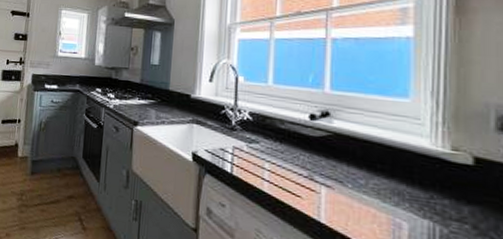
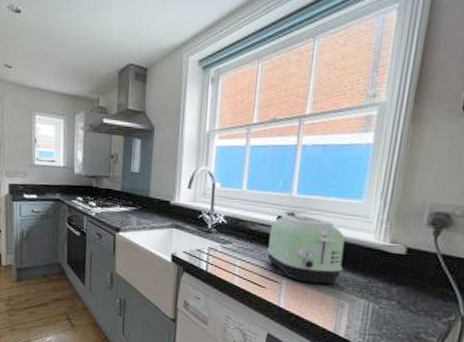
toaster: none [299,112,395,198] -> present [266,214,345,285]

